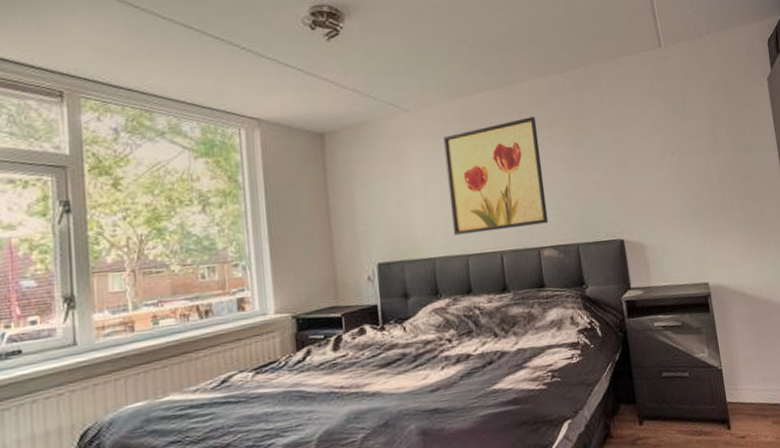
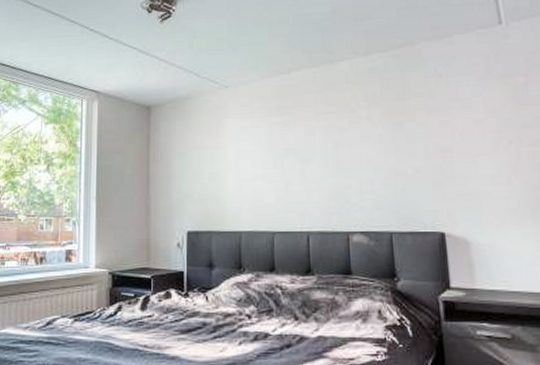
wall art: present [443,116,549,235] -> none [258,96,360,211]

